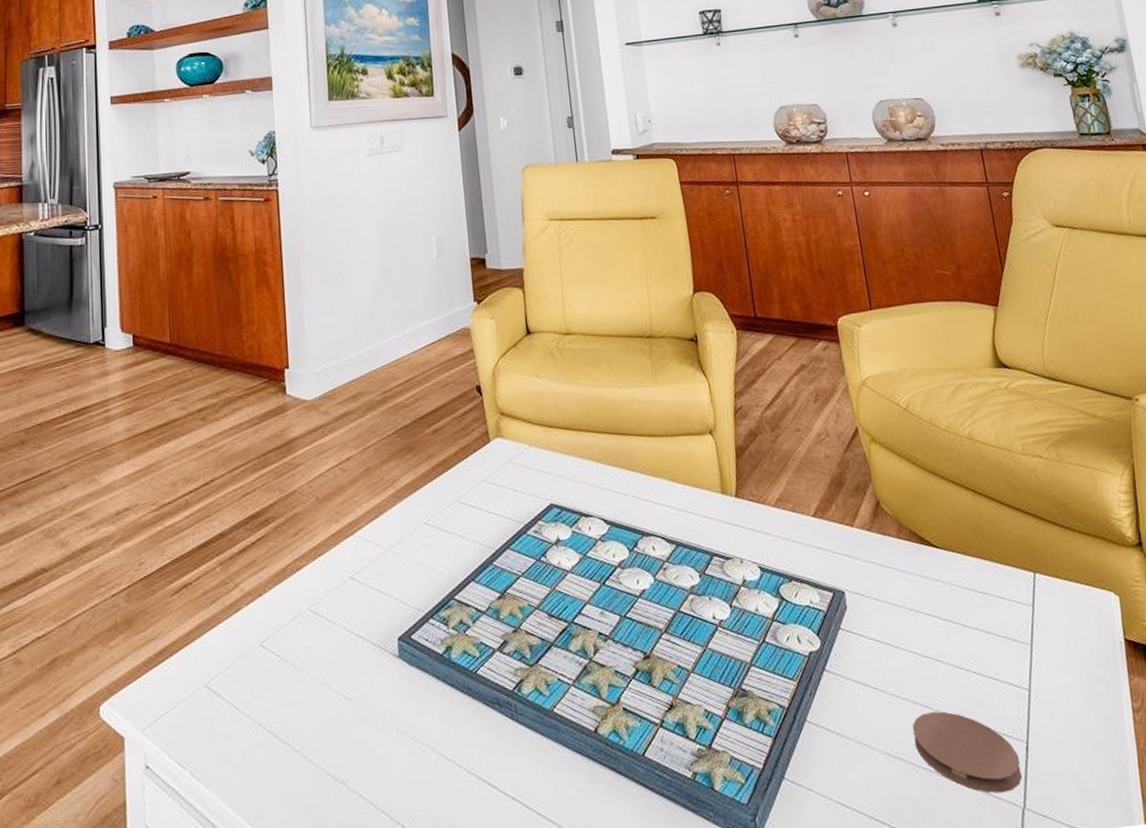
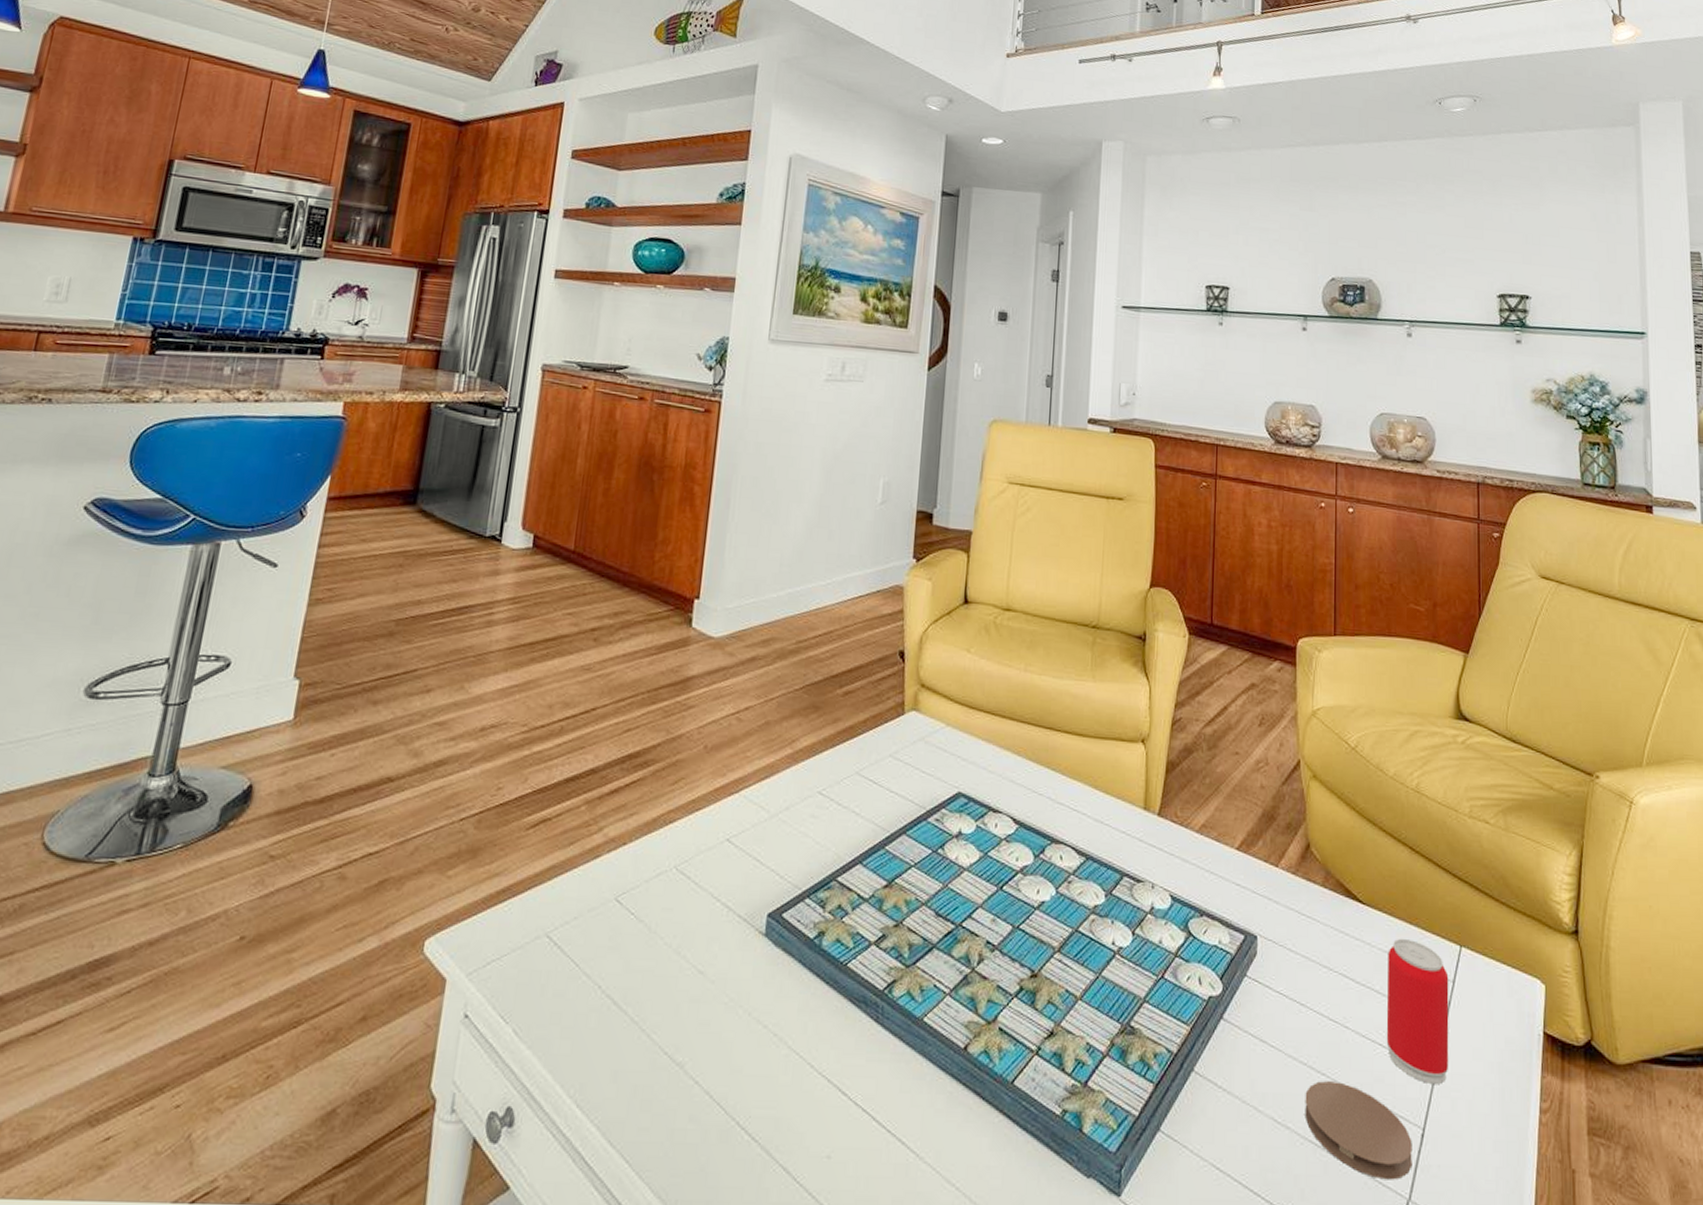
beverage can: none [967,573,1041,701] -> present [1386,938,1449,1084]

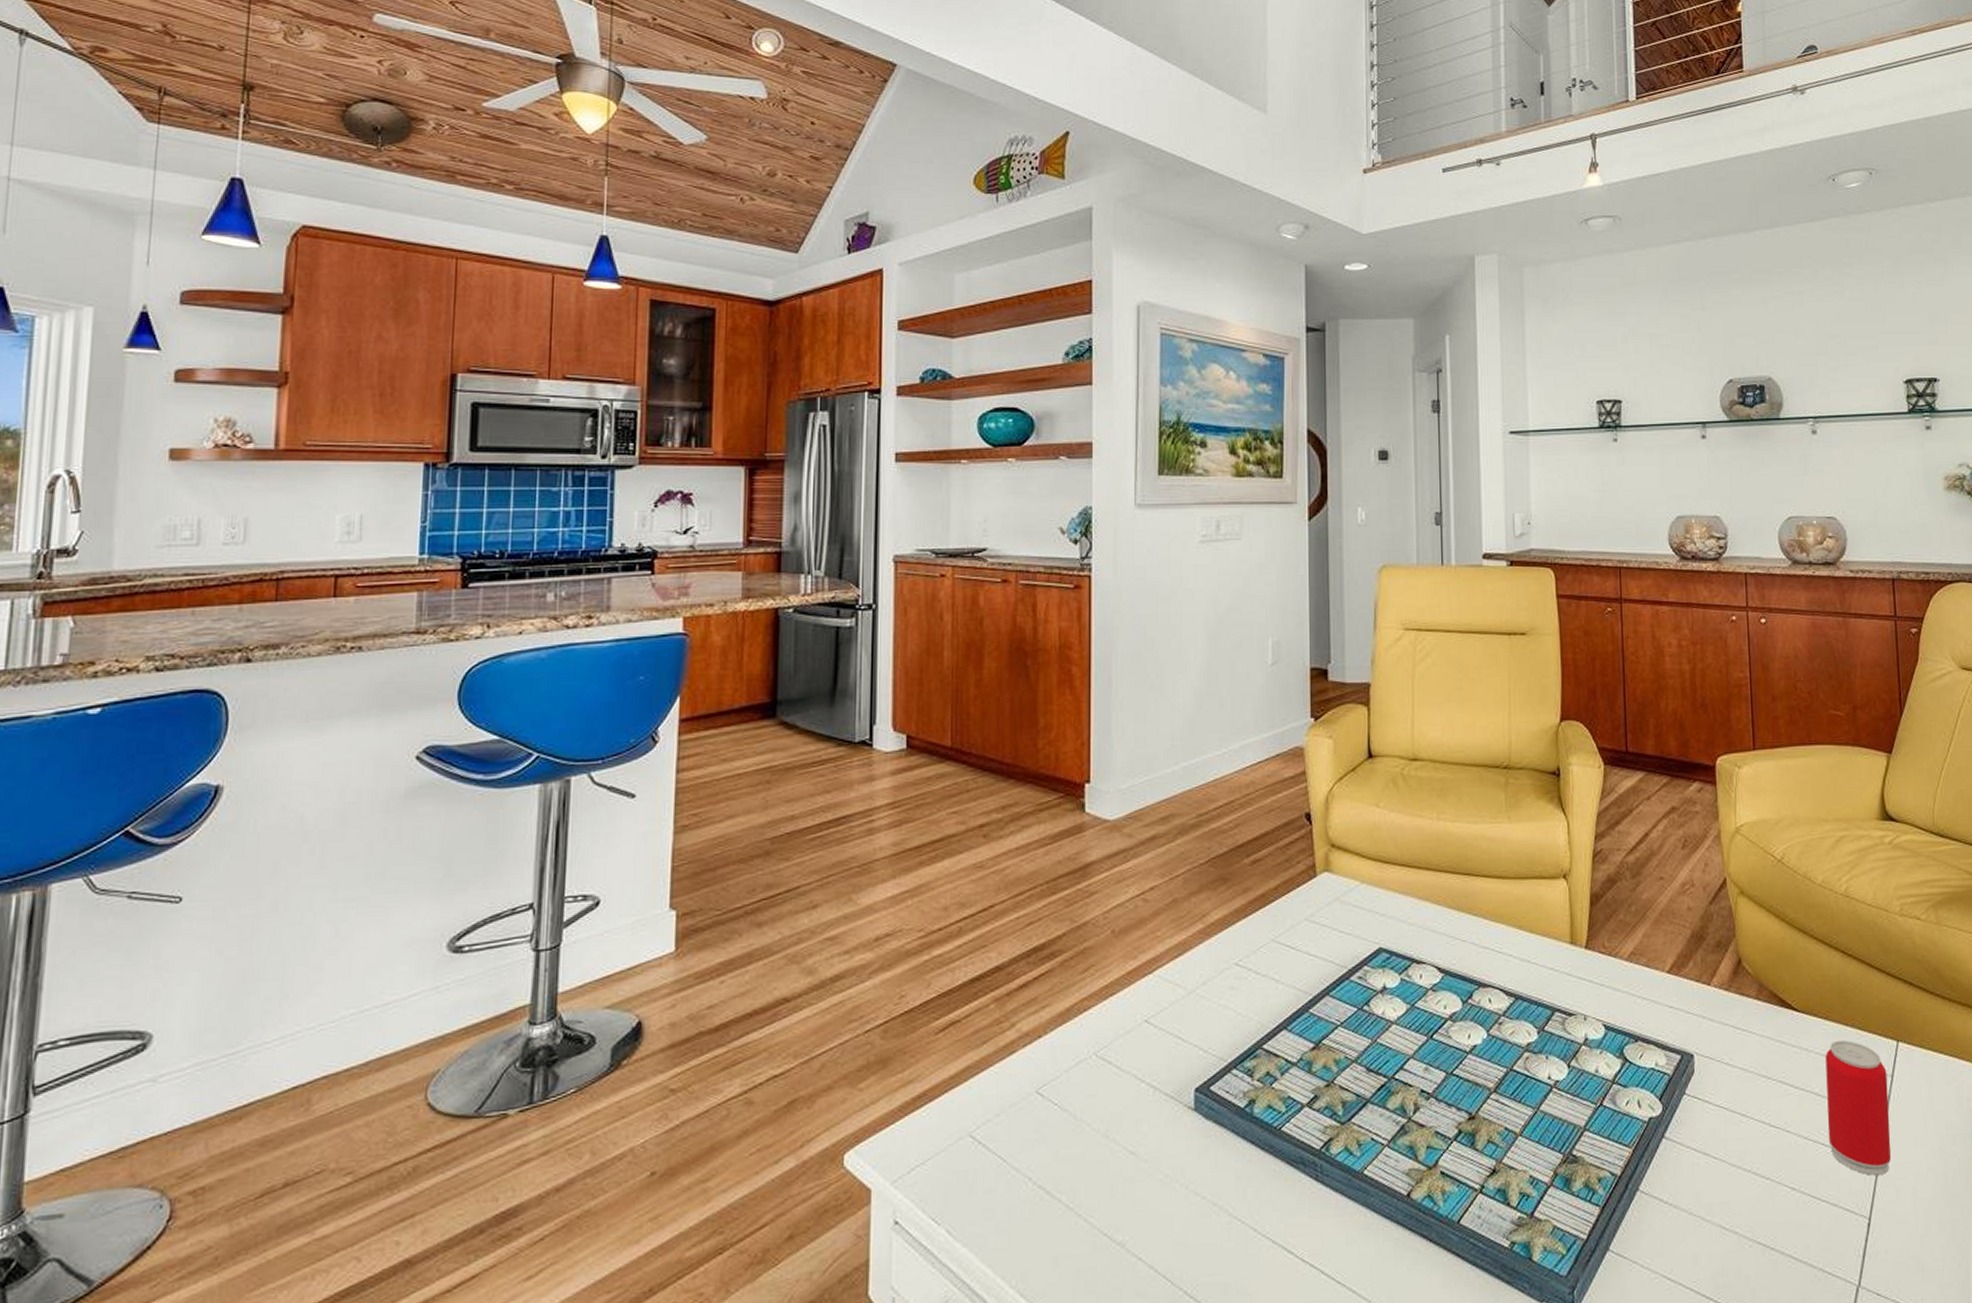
coaster: present [1305,1081,1412,1180] -> none [1751,1184,1860,1270]

